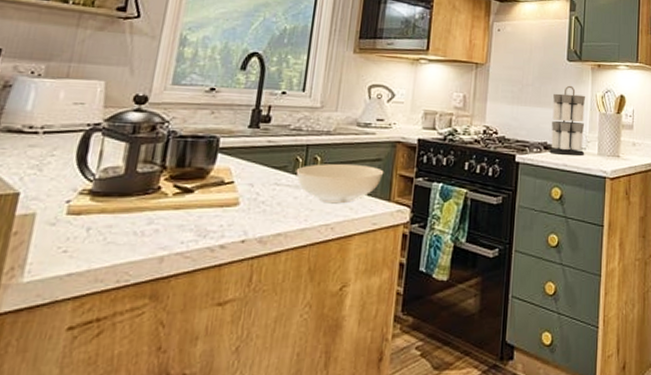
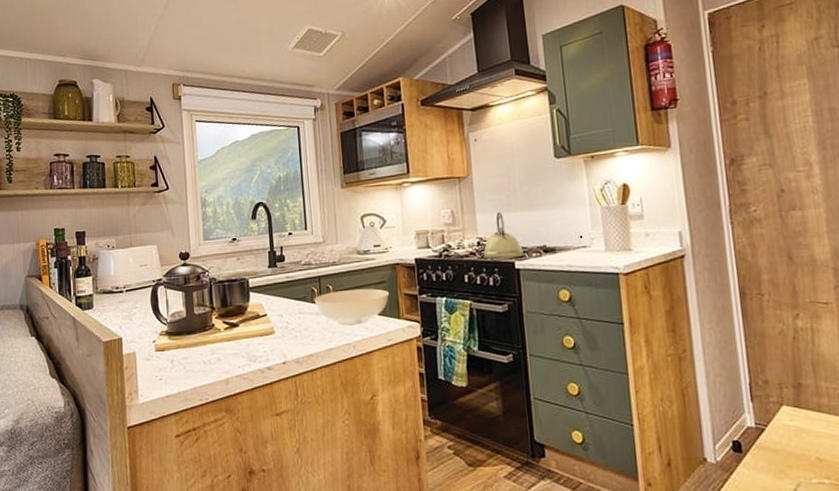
kettle: none [487,103,527,151] -> present [483,211,525,260]
spice rack: present [549,85,586,157] -> none [545,183,589,257]

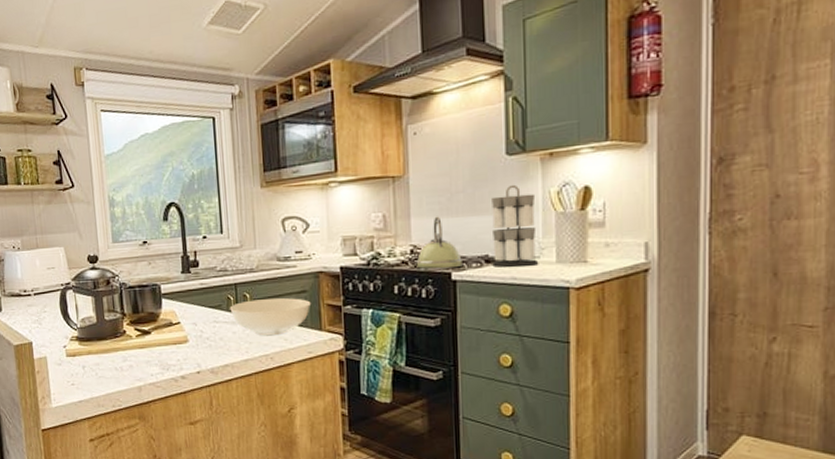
spice rack: none [545,183,589,257] -> present [492,184,538,268]

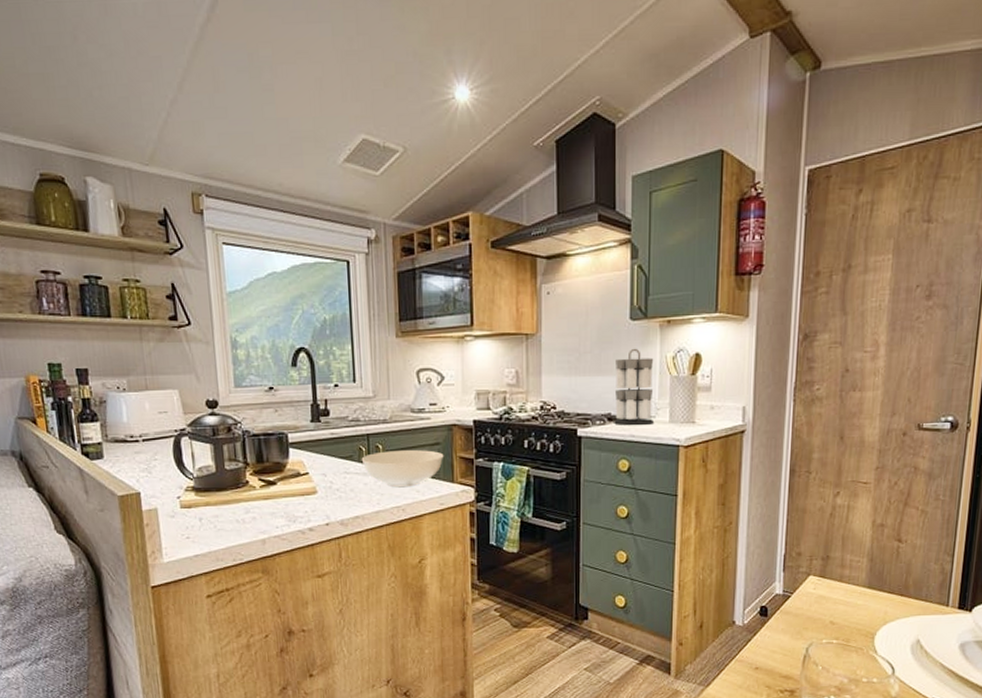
kettle: present [416,216,464,270] -> none [545,374,589,426]

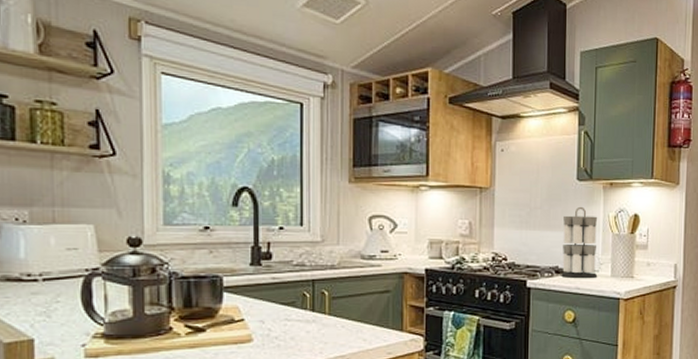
bowl: present [361,449,444,488] -> none [305,296,394,336]

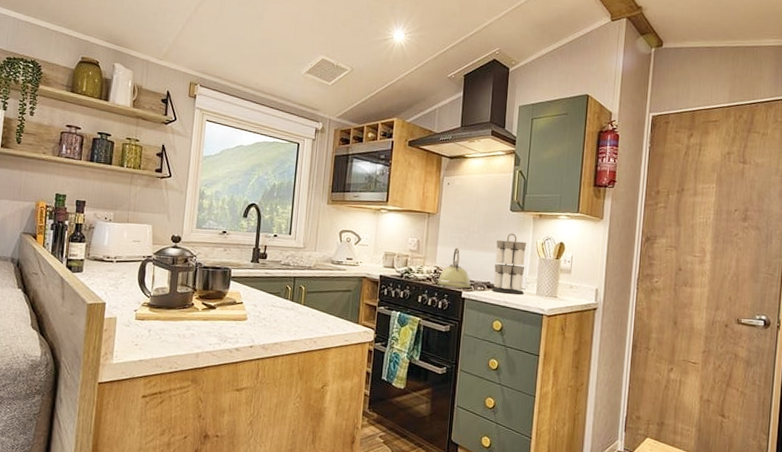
kettle: none [496,228,538,276] -> present [437,247,472,289]

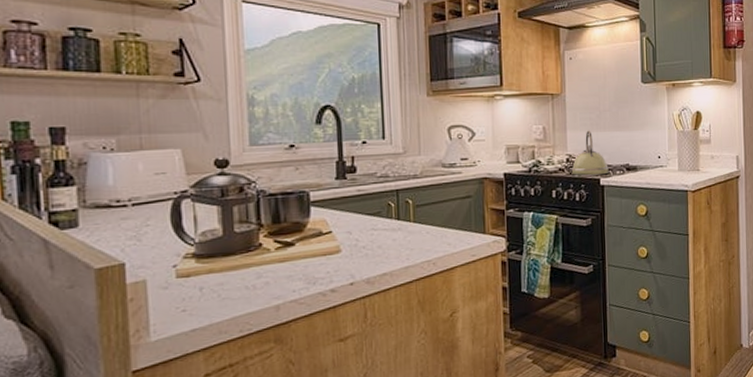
spice rack: present [492,233,527,296] -> none [631,107,665,175]

